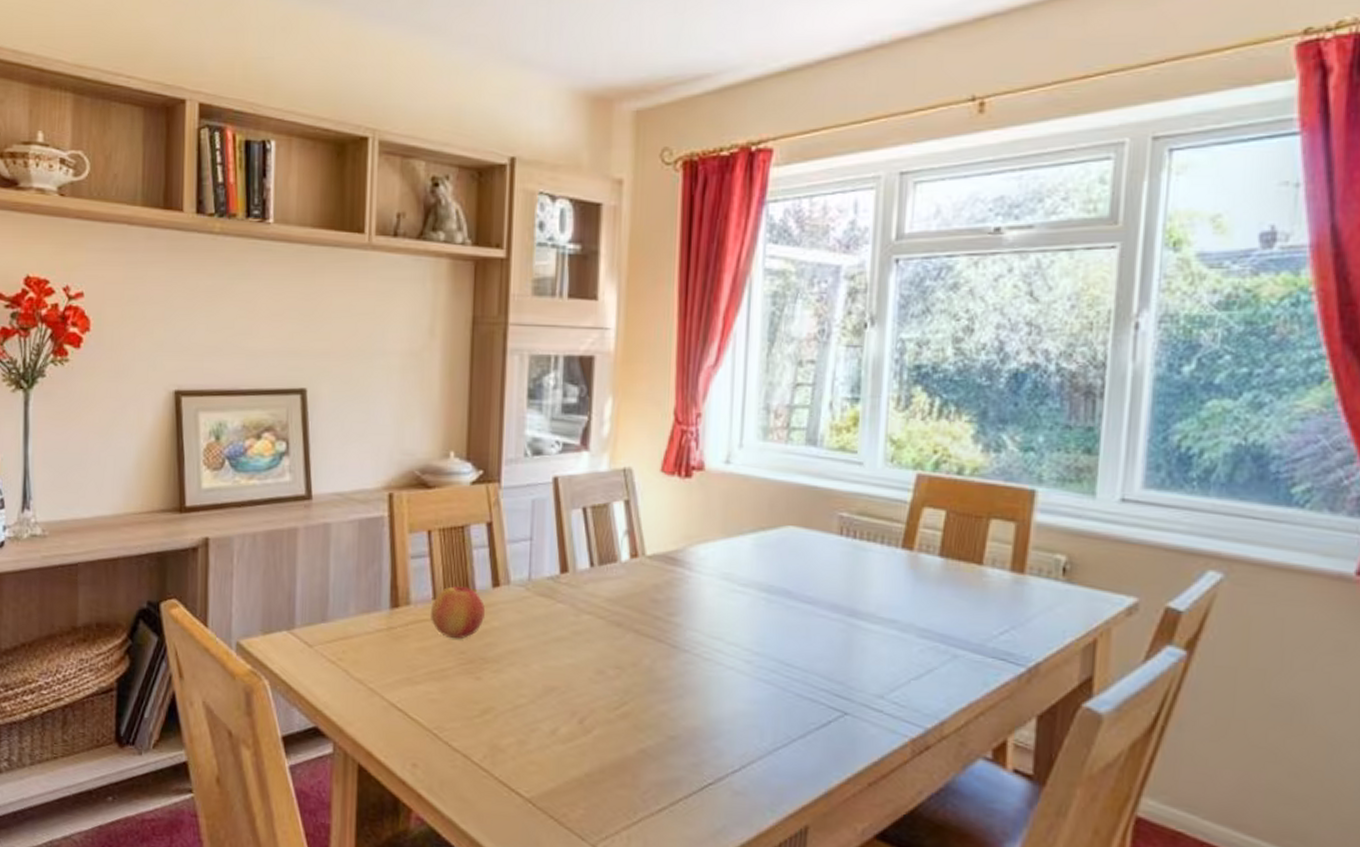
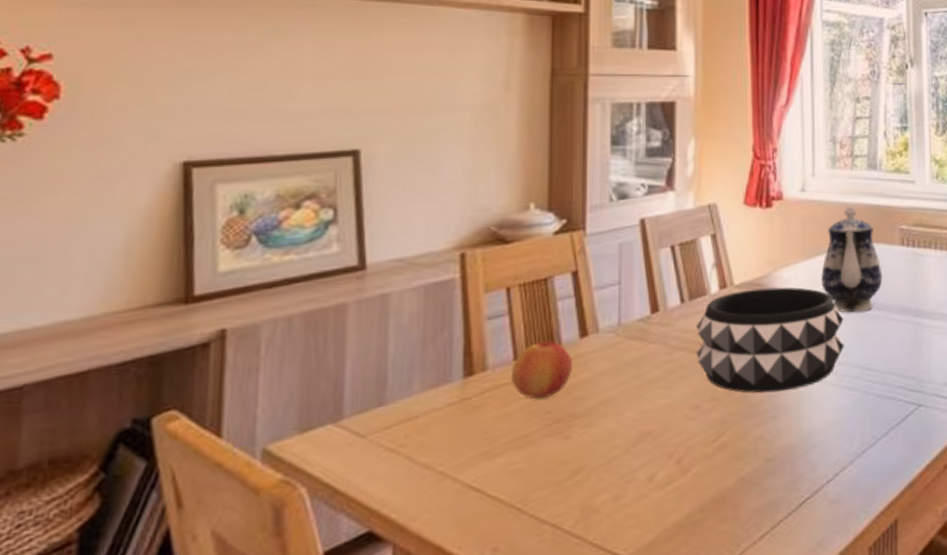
decorative bowl: none [603,562,764,672] -> present [696,287,845,393]
teapot: none [741,484,814,603] -> present [821,206,883,313]

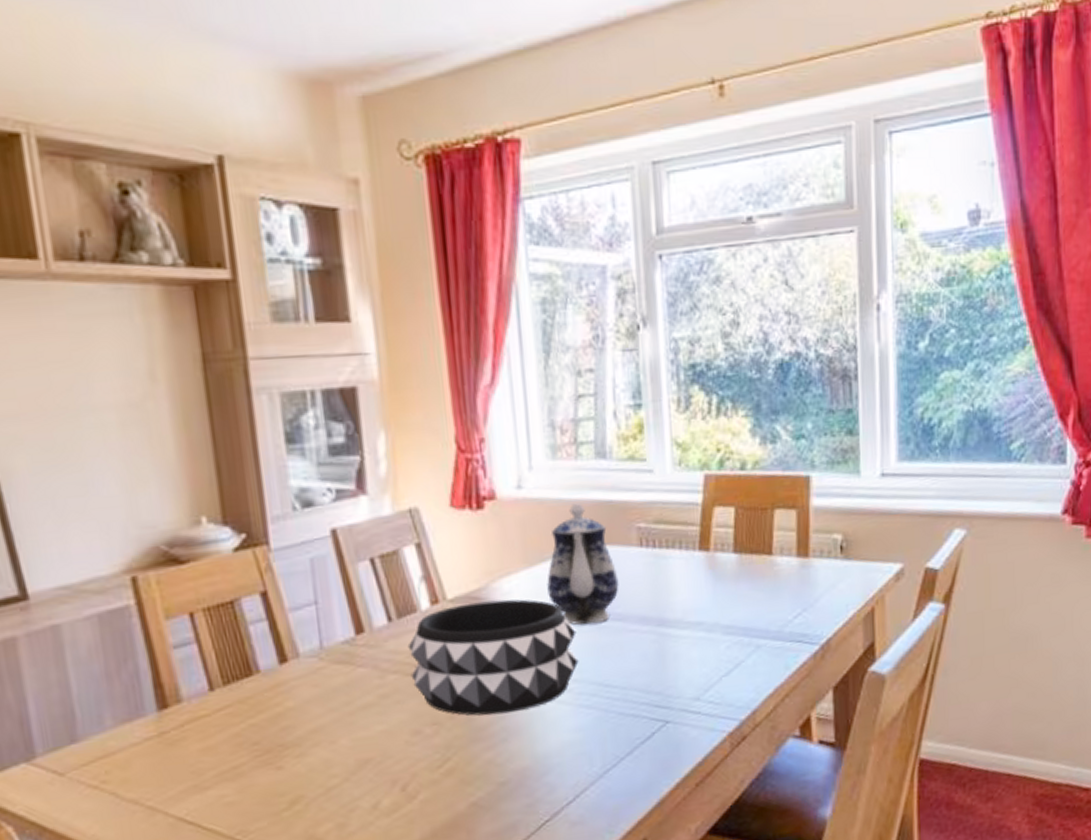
apple: present [512,339,574,400] -> none [208,667,277,731]

